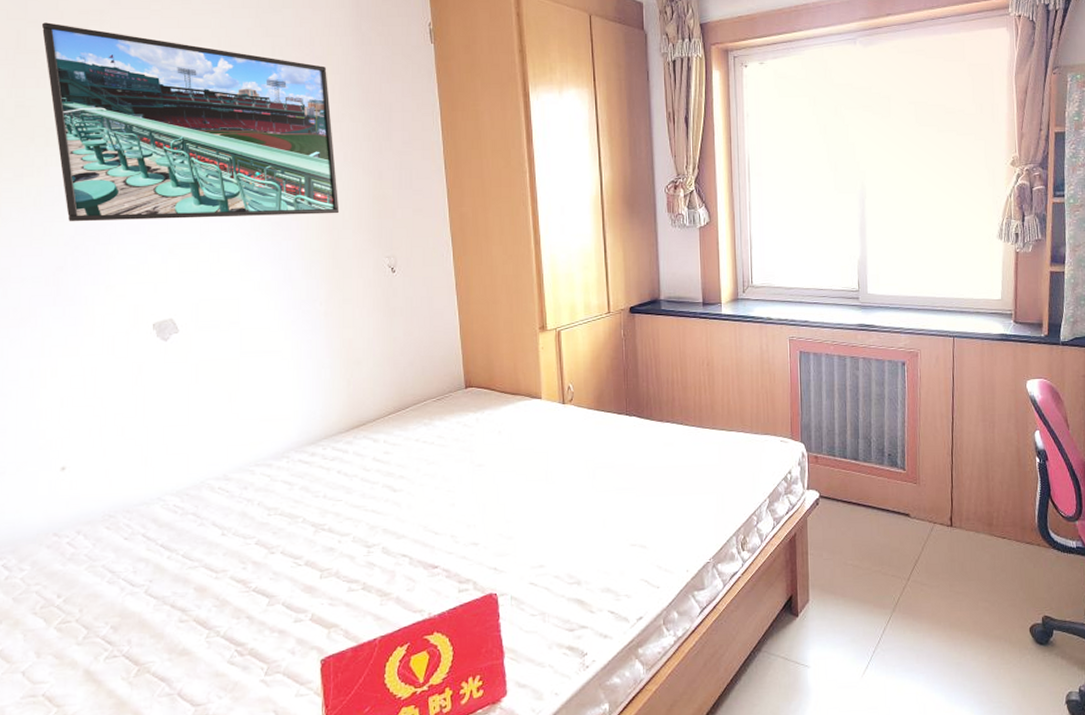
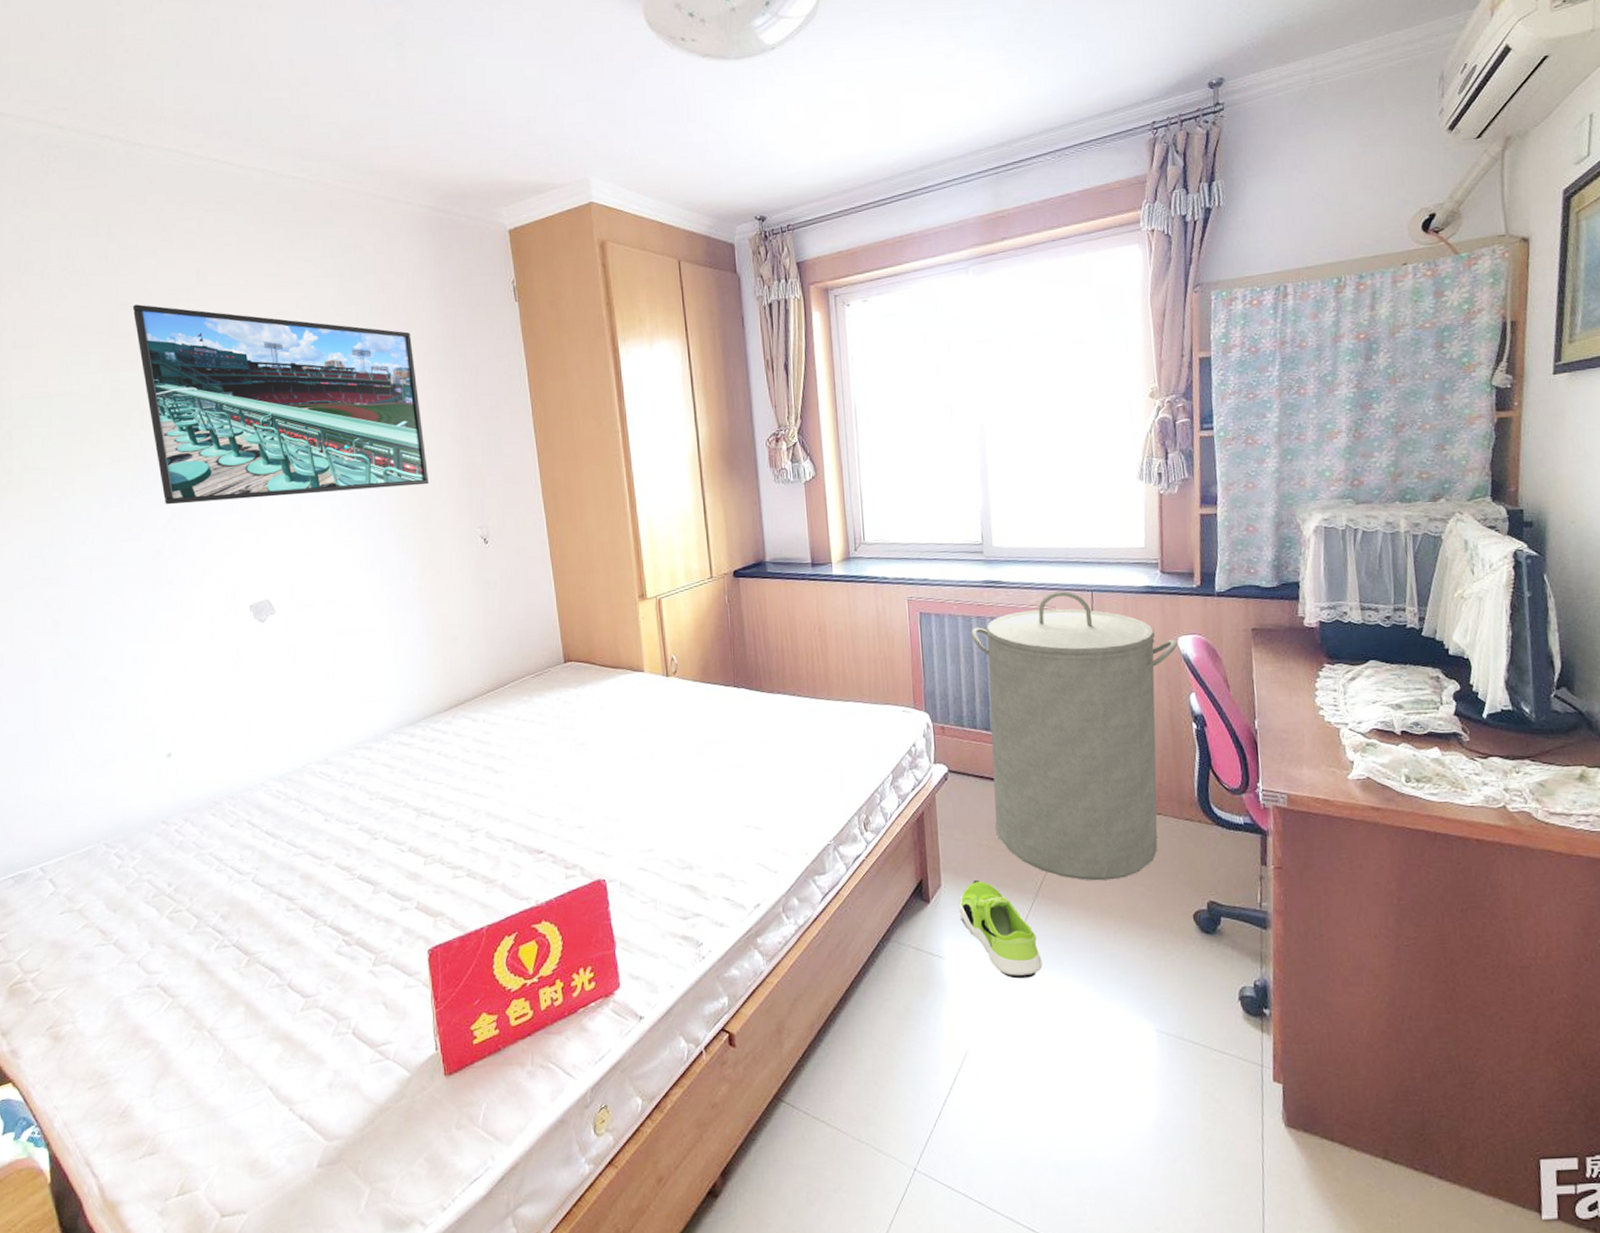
shoe: none [824,596,897,686] -> present [959,880,1043,979]
laundry hamper: none [845,336,1027,597] -> present [971,591,1178,881]

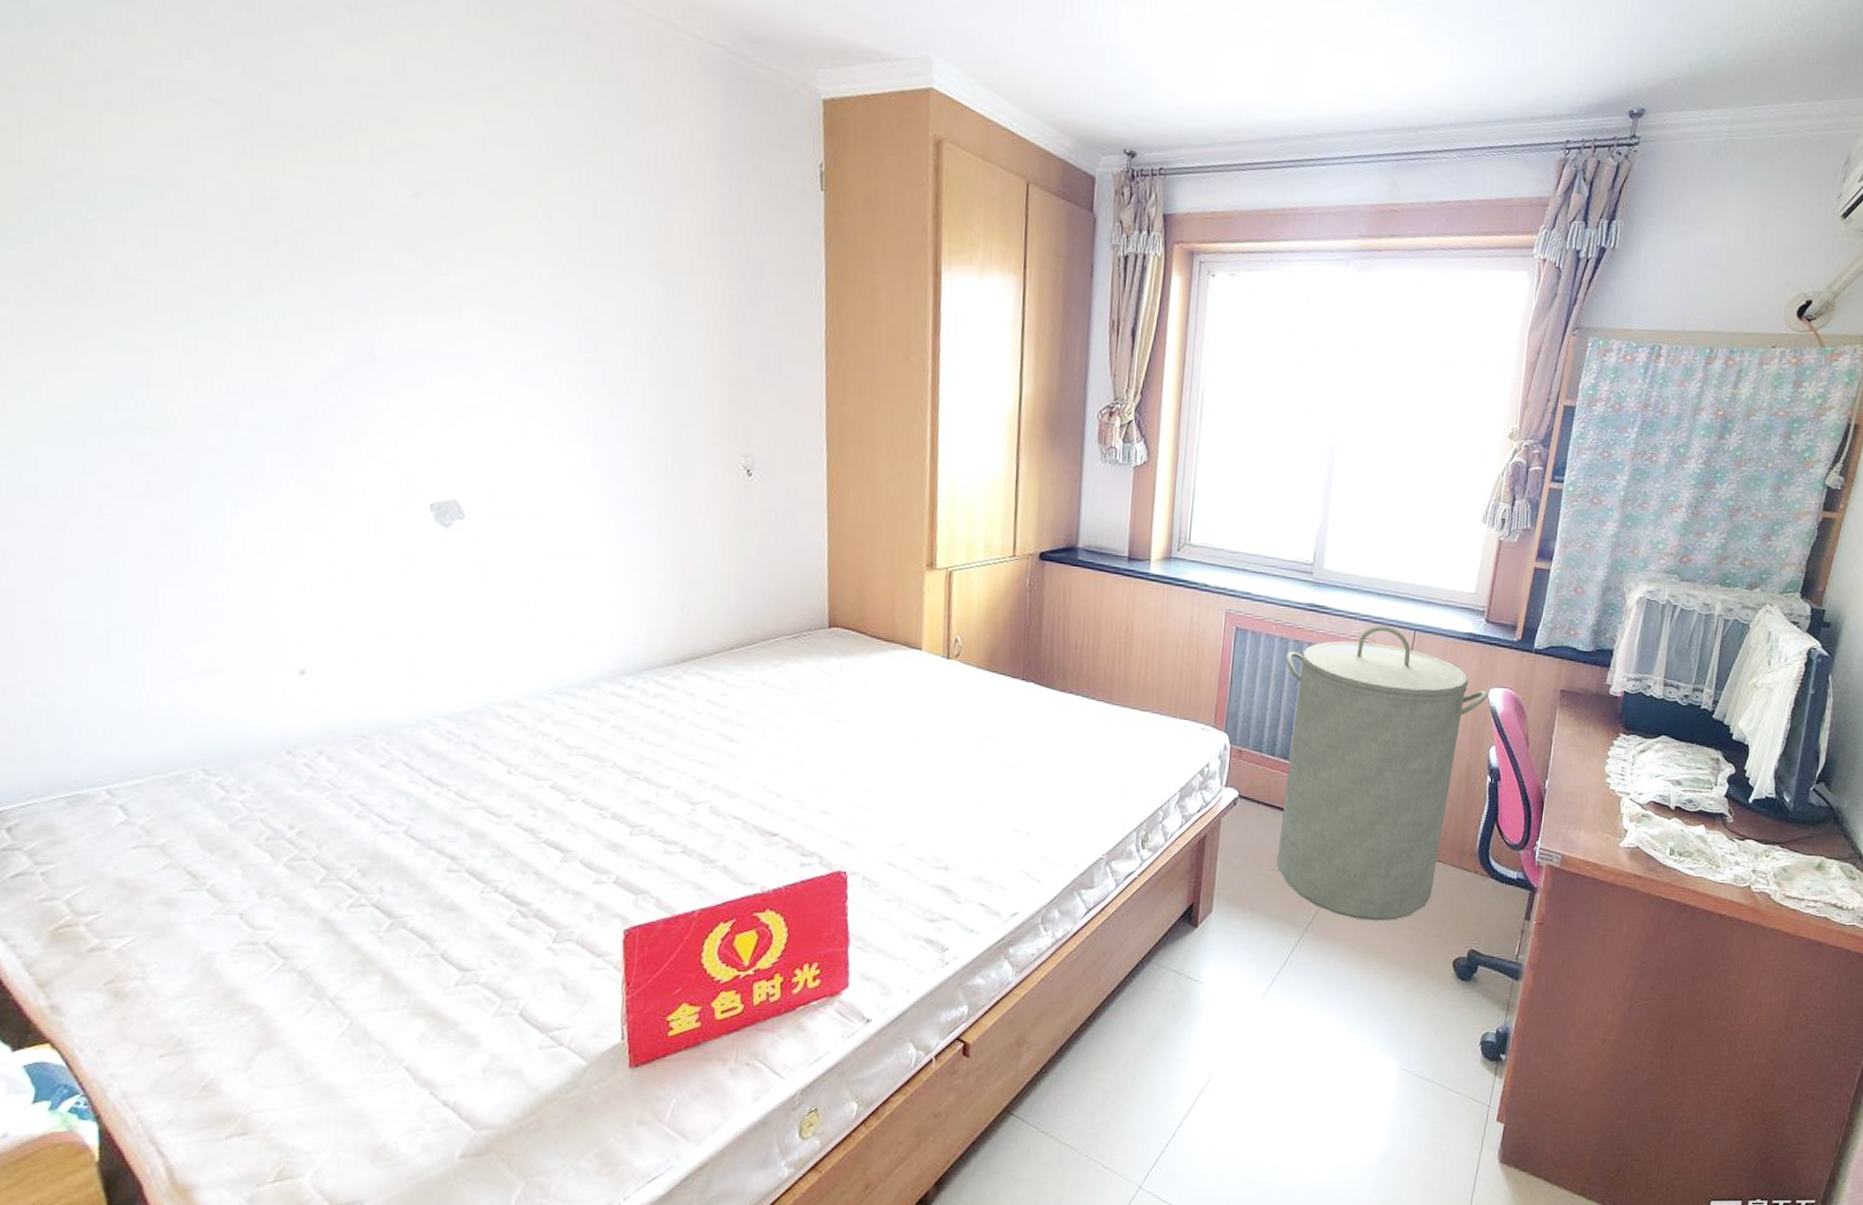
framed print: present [132,304,430,505] -> none [292,86,686,394]
shoe: present [959,880,1043,979] -> none [1226,909,1301,1010]

